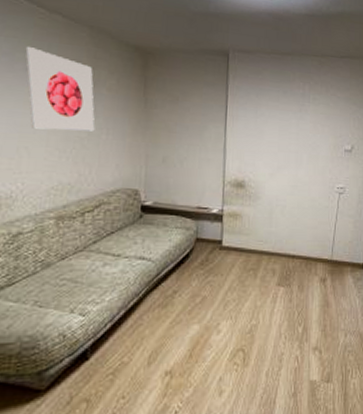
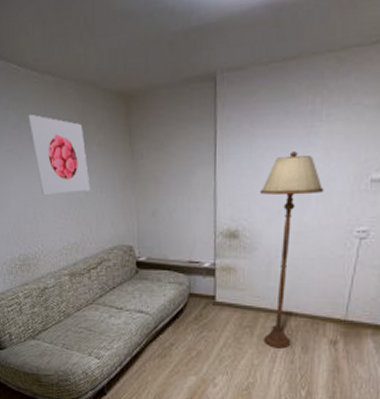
floor lamp: none [263,121,313,289] -> present [259,151,324,349]

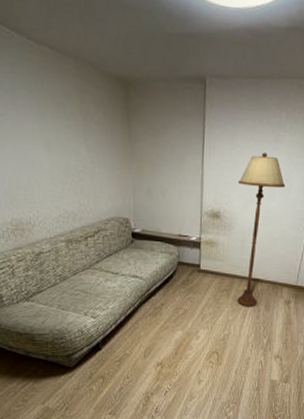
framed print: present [28,114,90,194] -> none [22,81,89,165]

